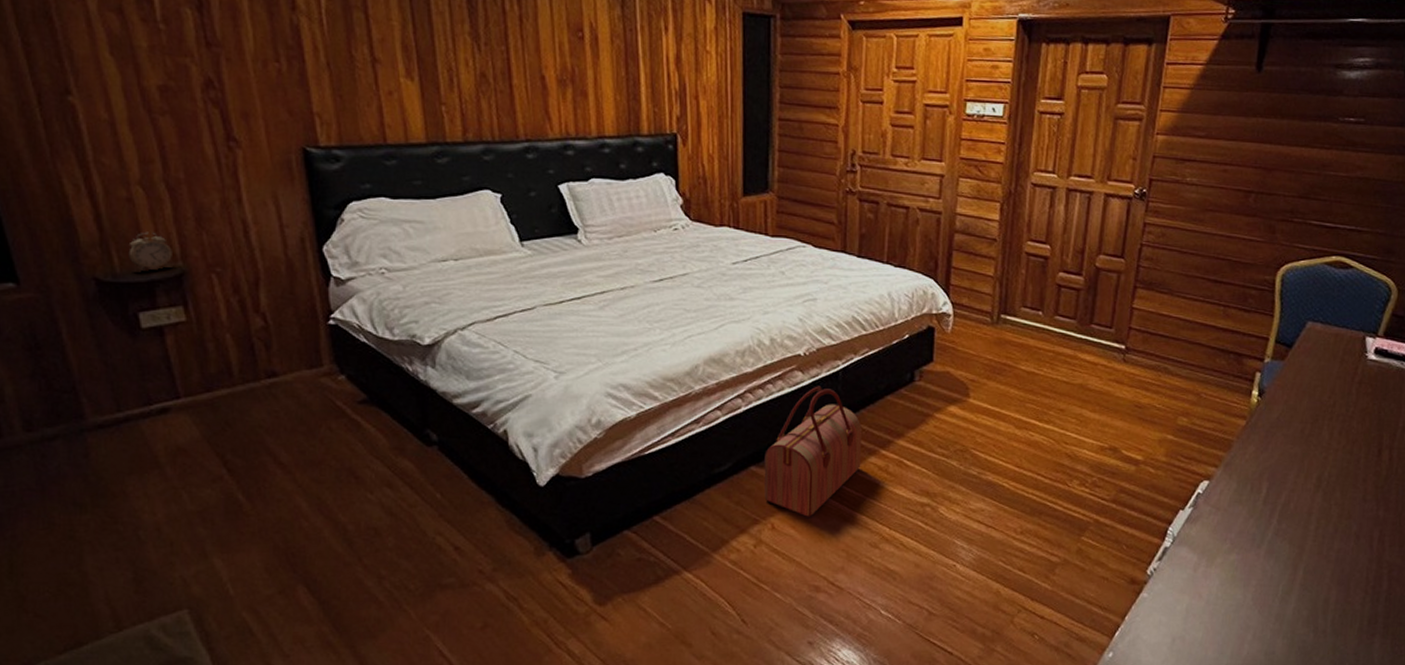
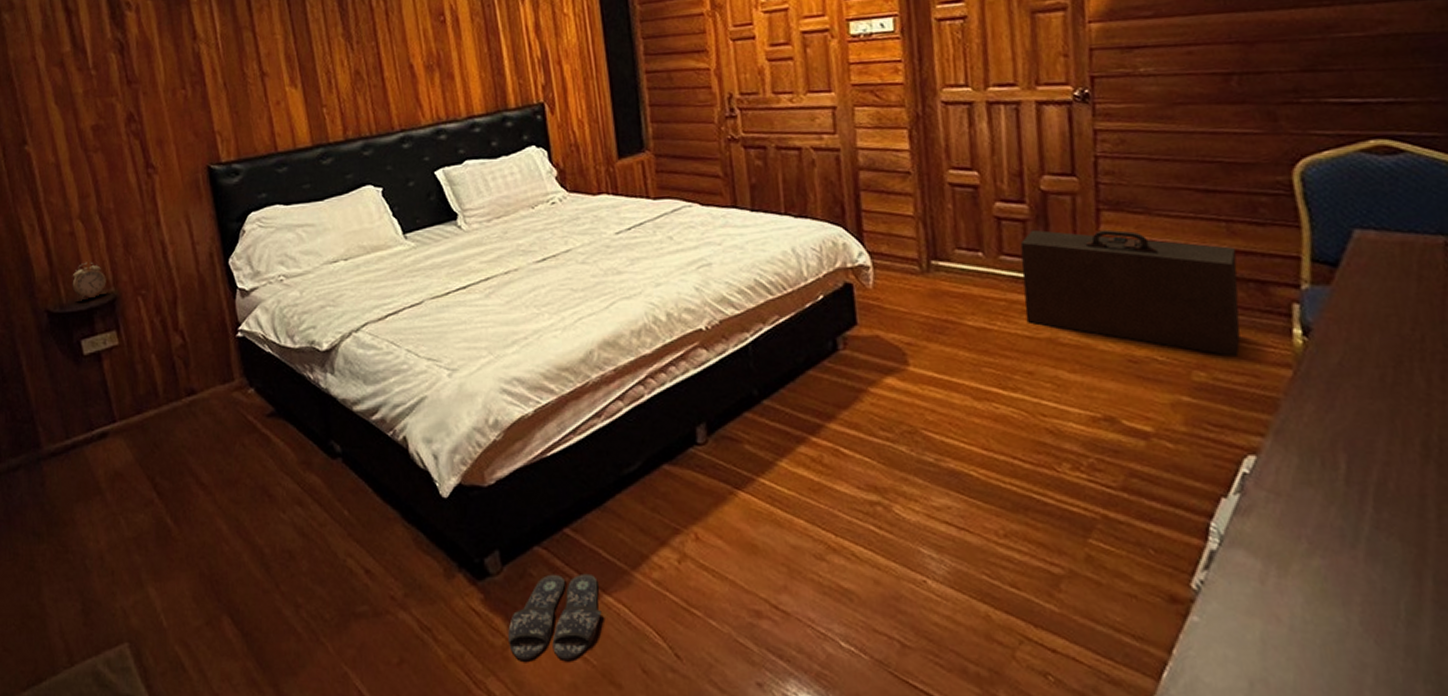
slippers: none [592,554,681,626] -> present [508,573,602,662]
handbag: present [764,386,863,517] -> none [676,364,790,524]
suitcase: none [1066,297,1227,408] -> present [1020,229,1241,357]

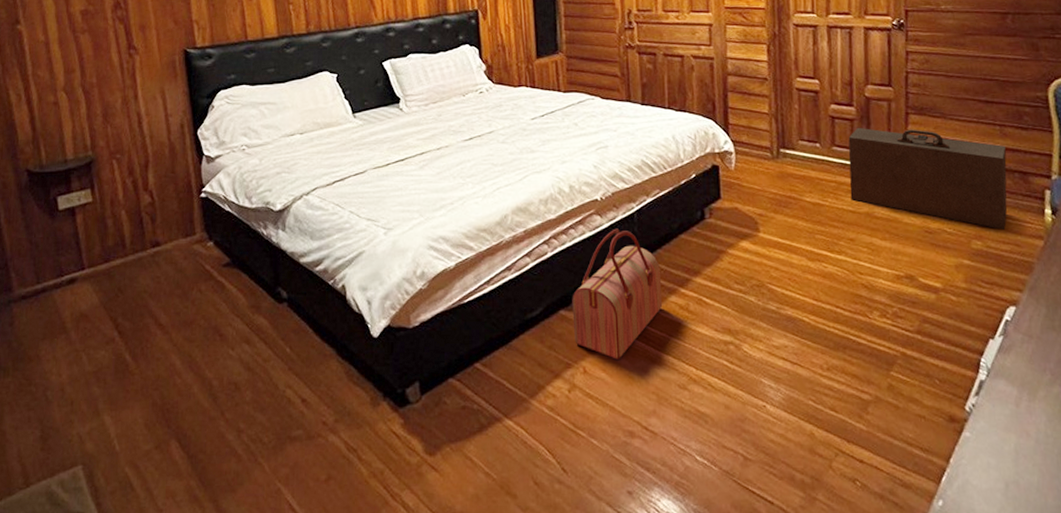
alarm clock: present [72,261,106,300] -> none [52,128,85,161]
slippers: present [508,573,602,662] -> none [423,401,503,477]
handbag: none [676,364,790,524] -> present [572,228,663,359]

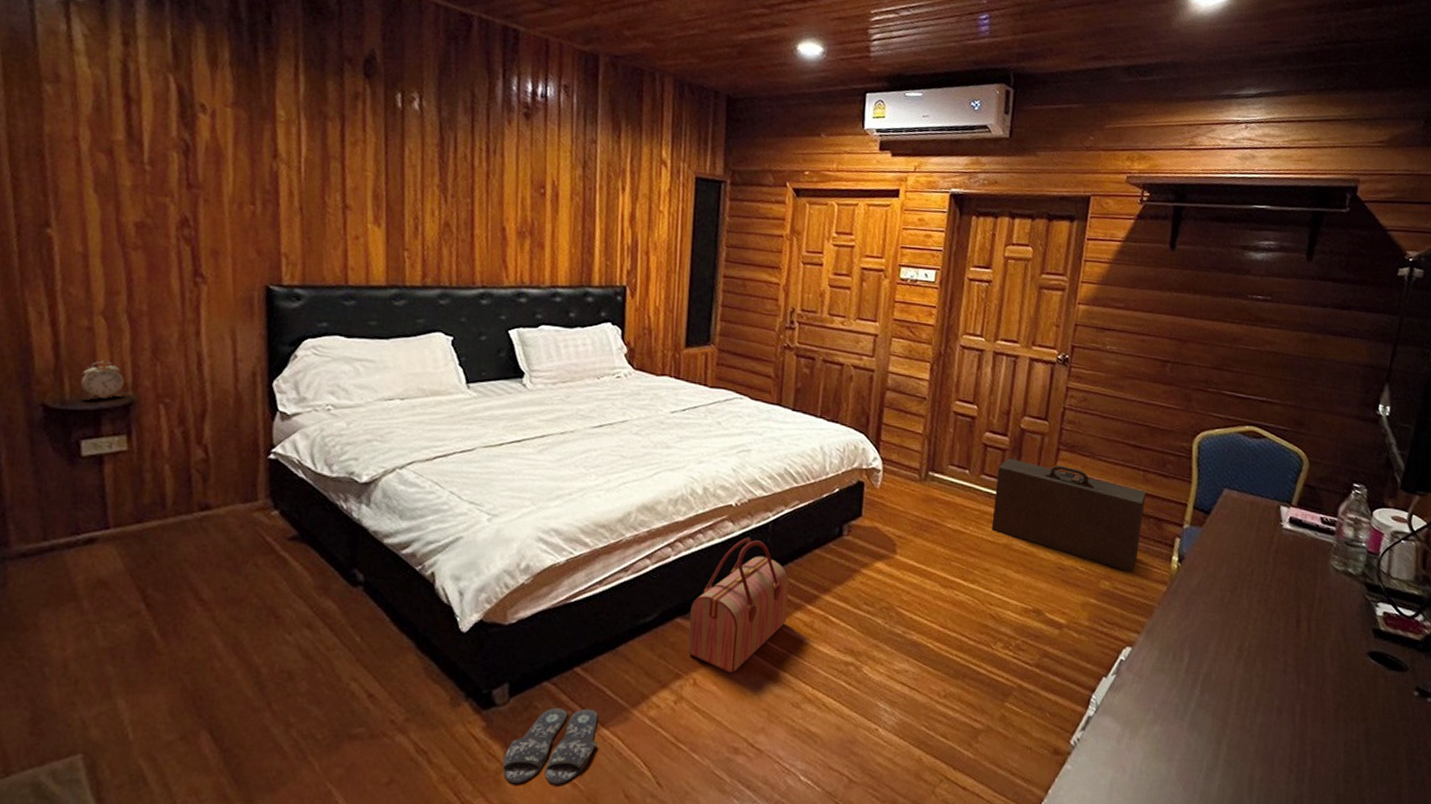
alarm clock: none [52,128,85,161] -> present [80,360,125,399]
slippers: none [423,401,503,477] -> present [503,707,598,785]

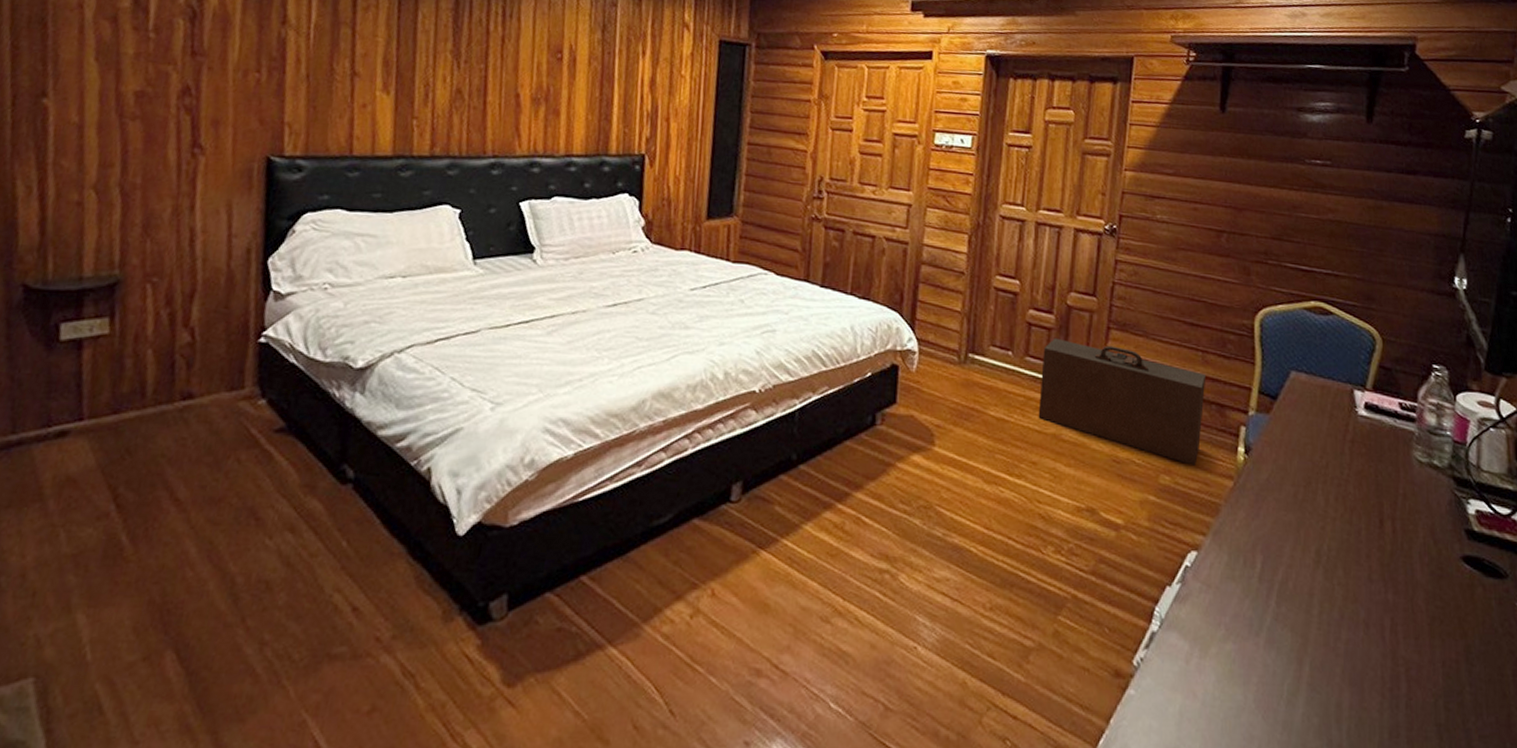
alarm clock: present [80,360,125,399] -> none [64,237,112,278]
slippers: present [503,707,598,785] -> none [498,622,606,714]
handbag: present [688,537,790,673] -> none [706,427,818,582]

